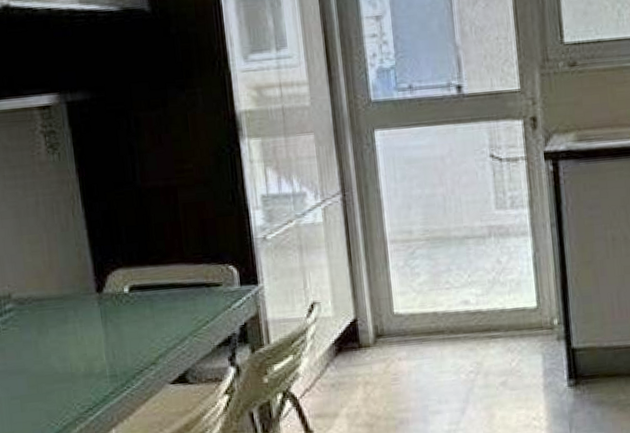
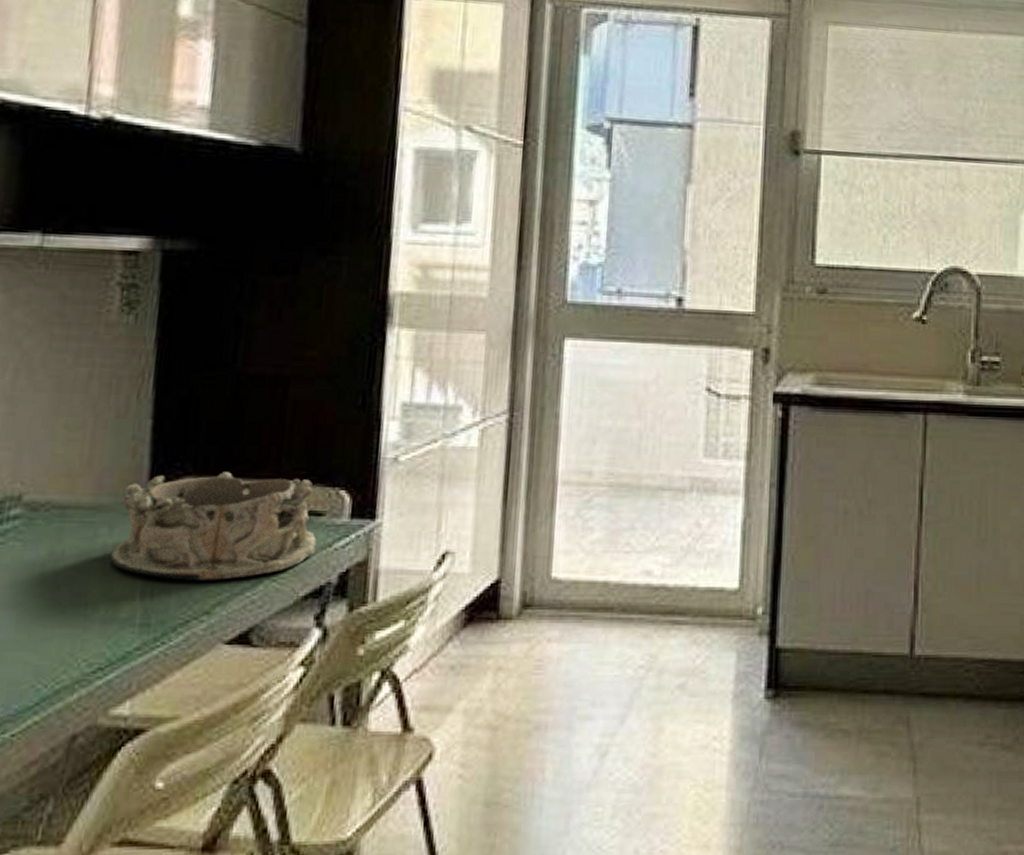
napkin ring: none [78,260,220,343] -> present [110,472,316,580]

